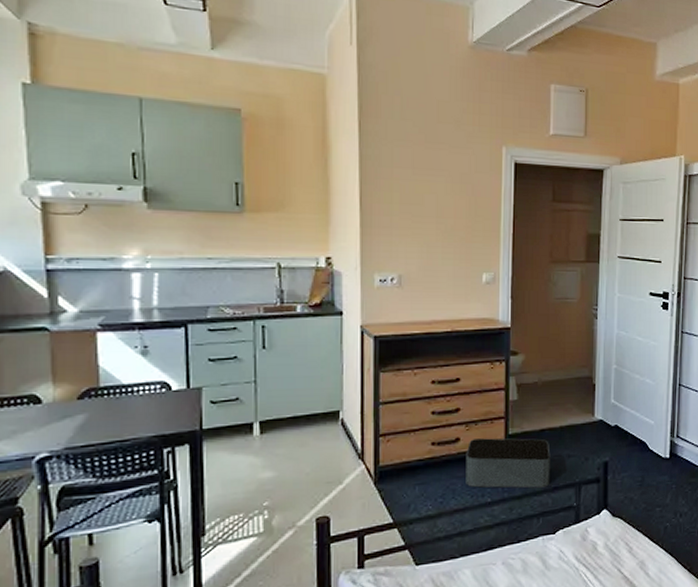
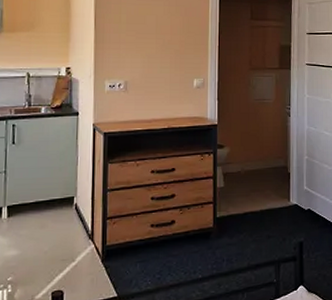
storage bin: present [466,438,551,489] -> none [180,220,253,266]

